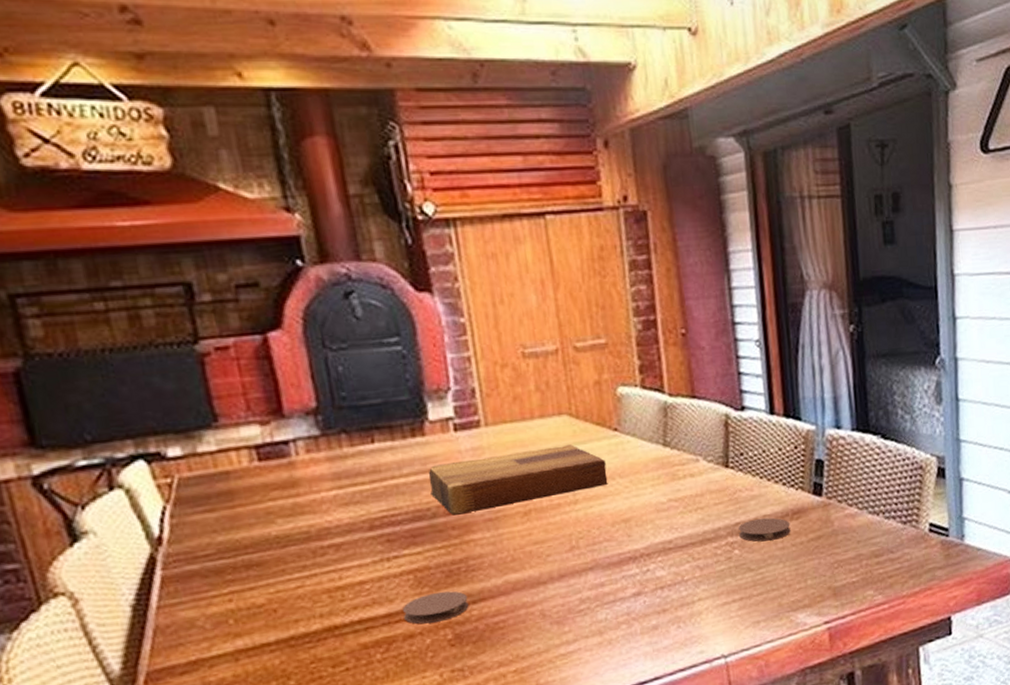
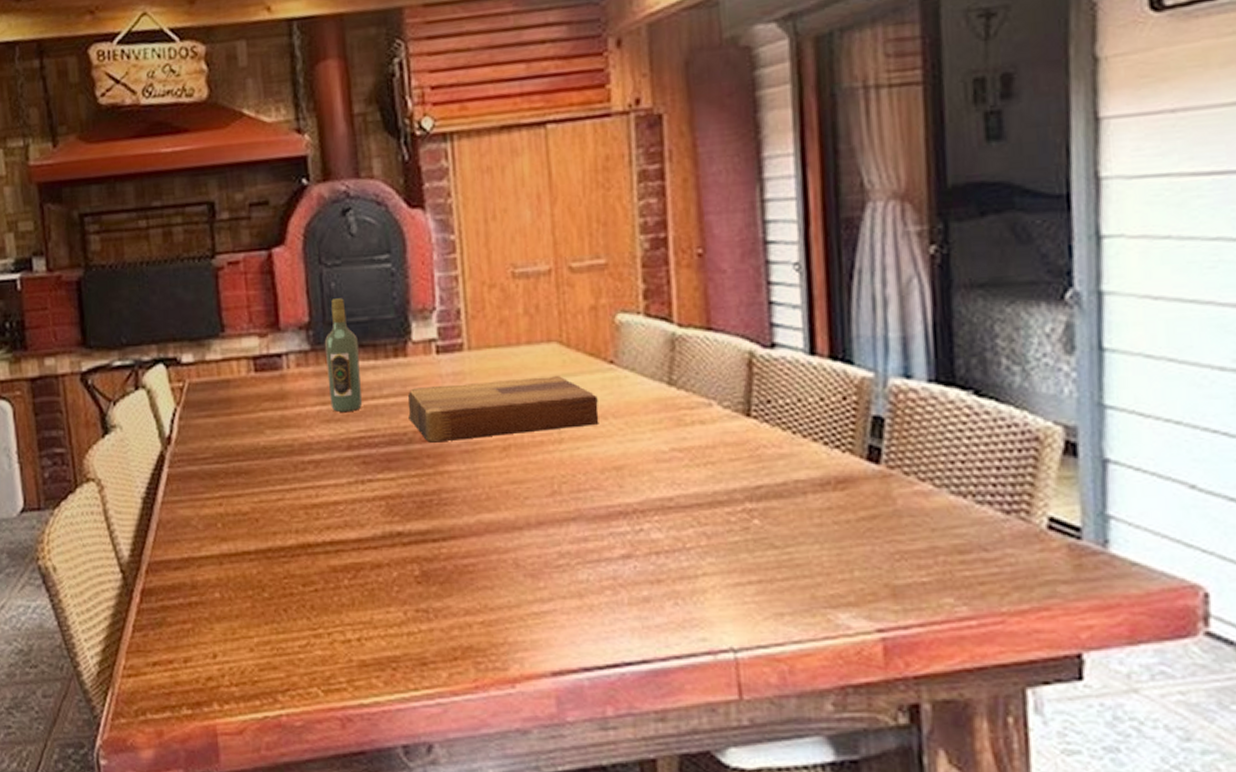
wine bottle: none [335,381,382,495] -> present [324,298,363,412]
coaster: present [403,591,469,624] -> none [373,524,438,555]
coaster: present [738,517,791,542] -> none [760,483,833,513]

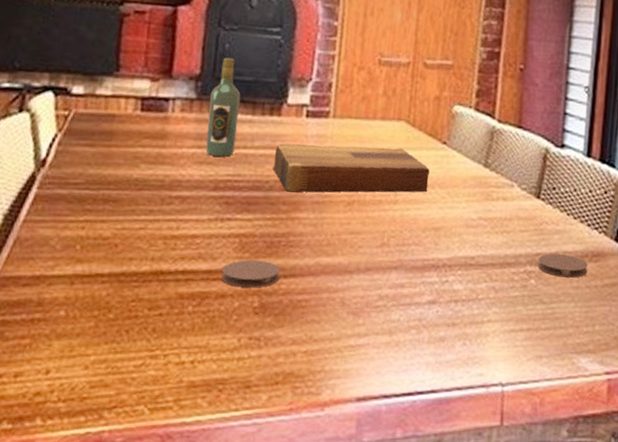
coaster: none [373,524,438,555] -> present [221,260,281,288]
coaster: none [760,483,833,513] -> present [538,253,588,278]

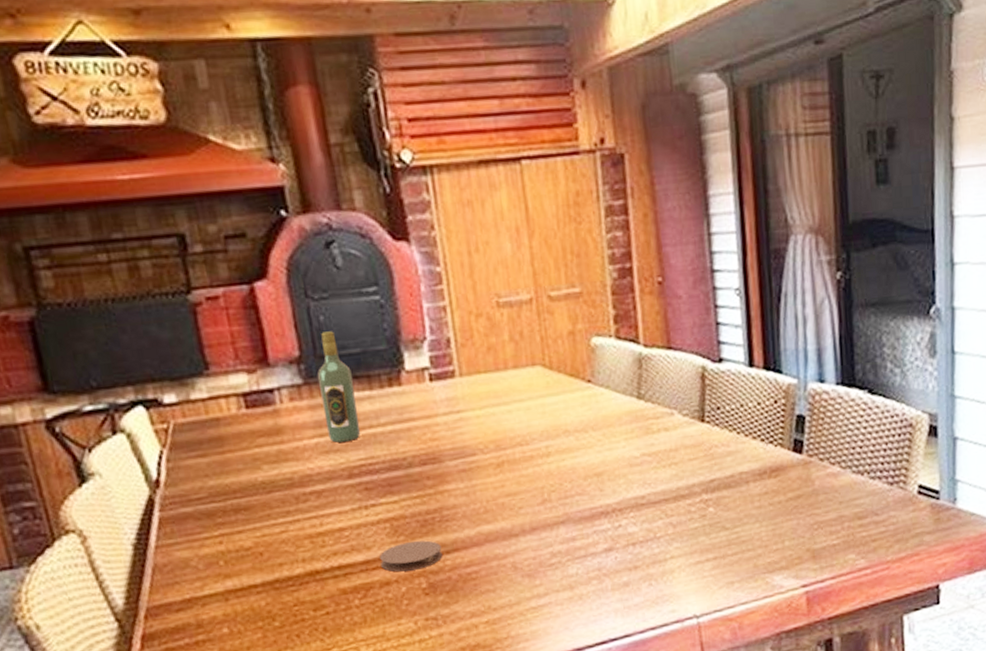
cutting board: present [272,143,430,193] -> none [404,396,581,465]
coaster: present [538,253,588,278] -> none [714,475,769,500]

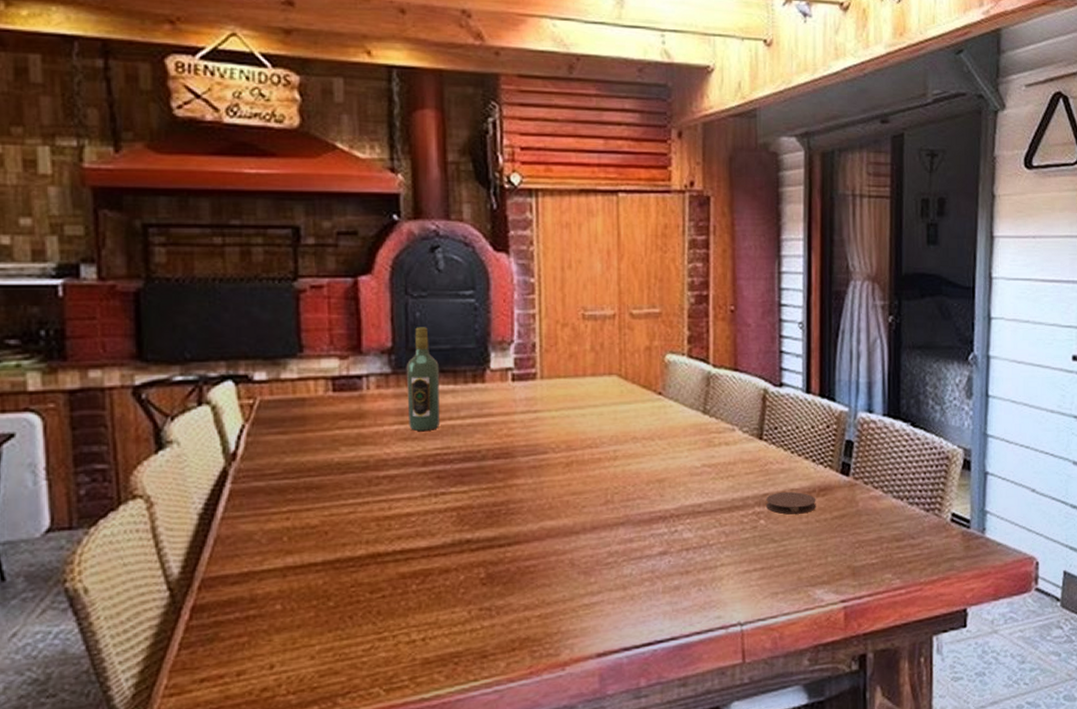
coaster: present [379,540,443,572] -> none [443,531,504,560]
coaster: none [714,475,769,500] -> present [766,491,816,515]

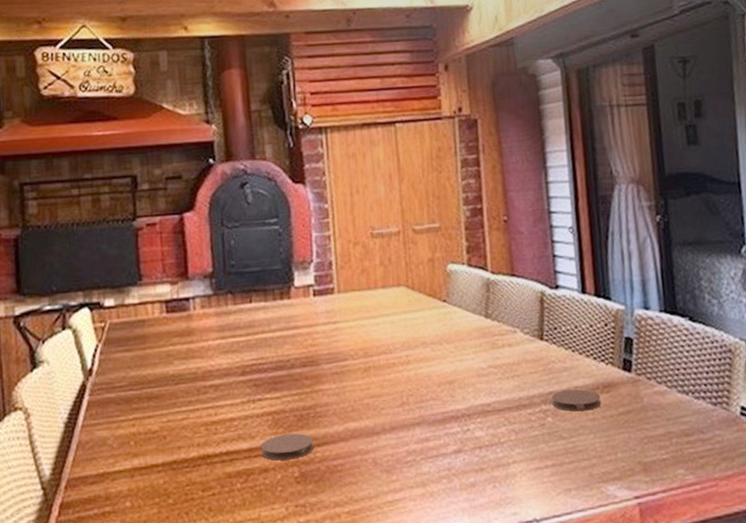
wine bottle: present [406,327,441,431] -> none [224,253,255,344]
coaster: none [443,531,504,560] -> present [261,433,314,461]

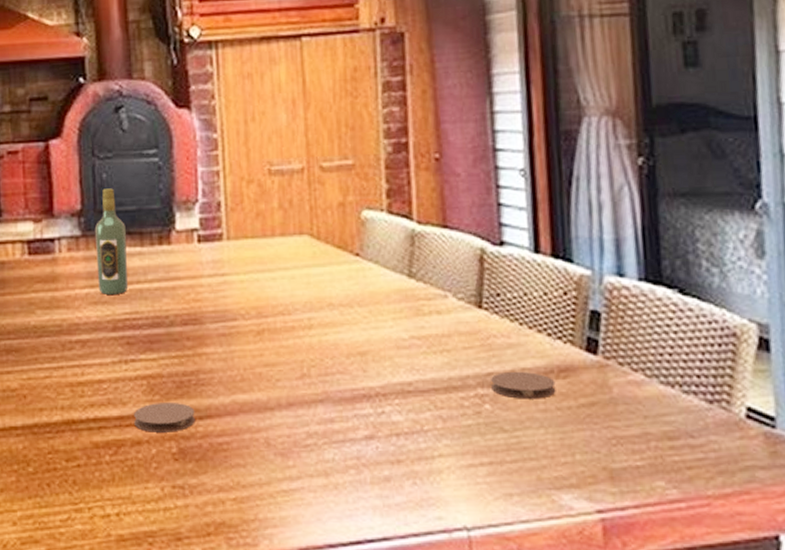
wine bottle: none [224,253,255,344] -> present [94,188,129,295]

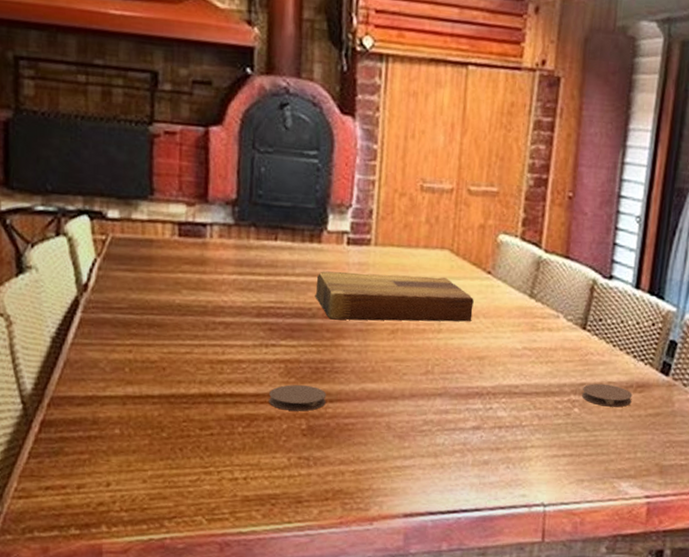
wine bottle: present [94,188,129,295] -> none [246,182,279,284]
cutting board: none [170,266,346,326] -> present [315,271,474,322]

